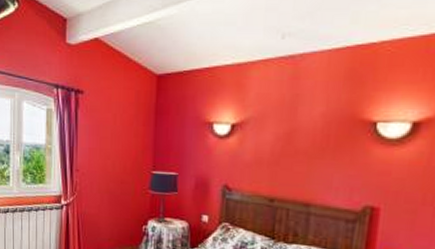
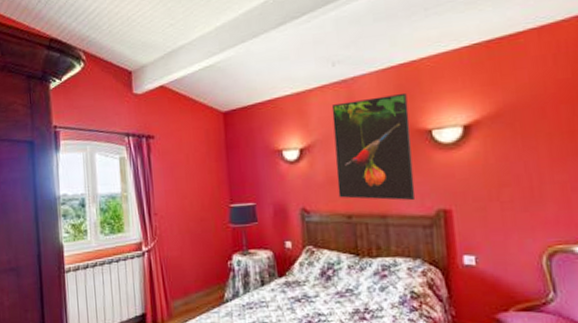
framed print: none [264,77,358,194] -> present [331,92,416,201]

